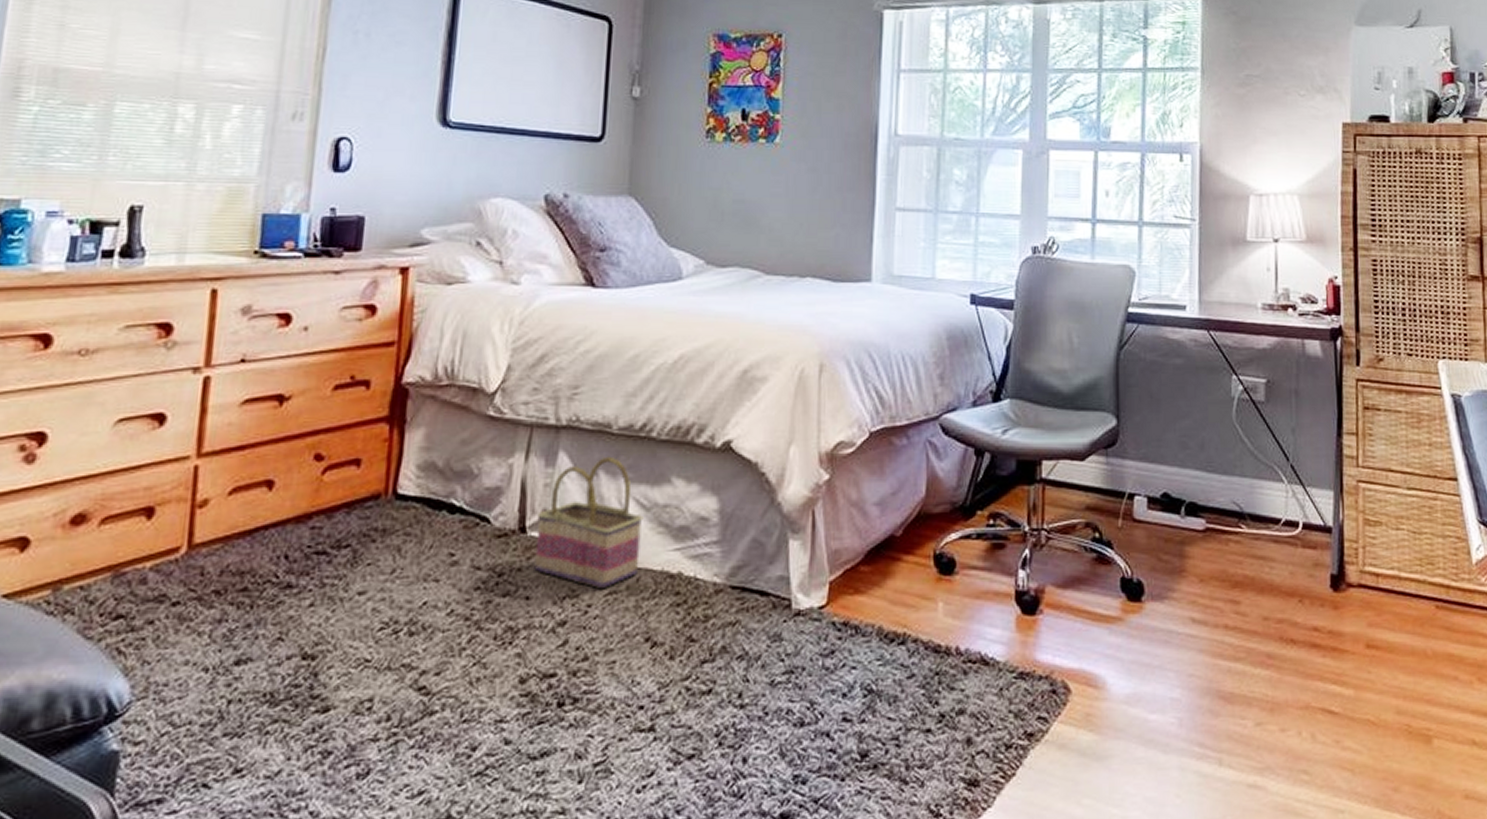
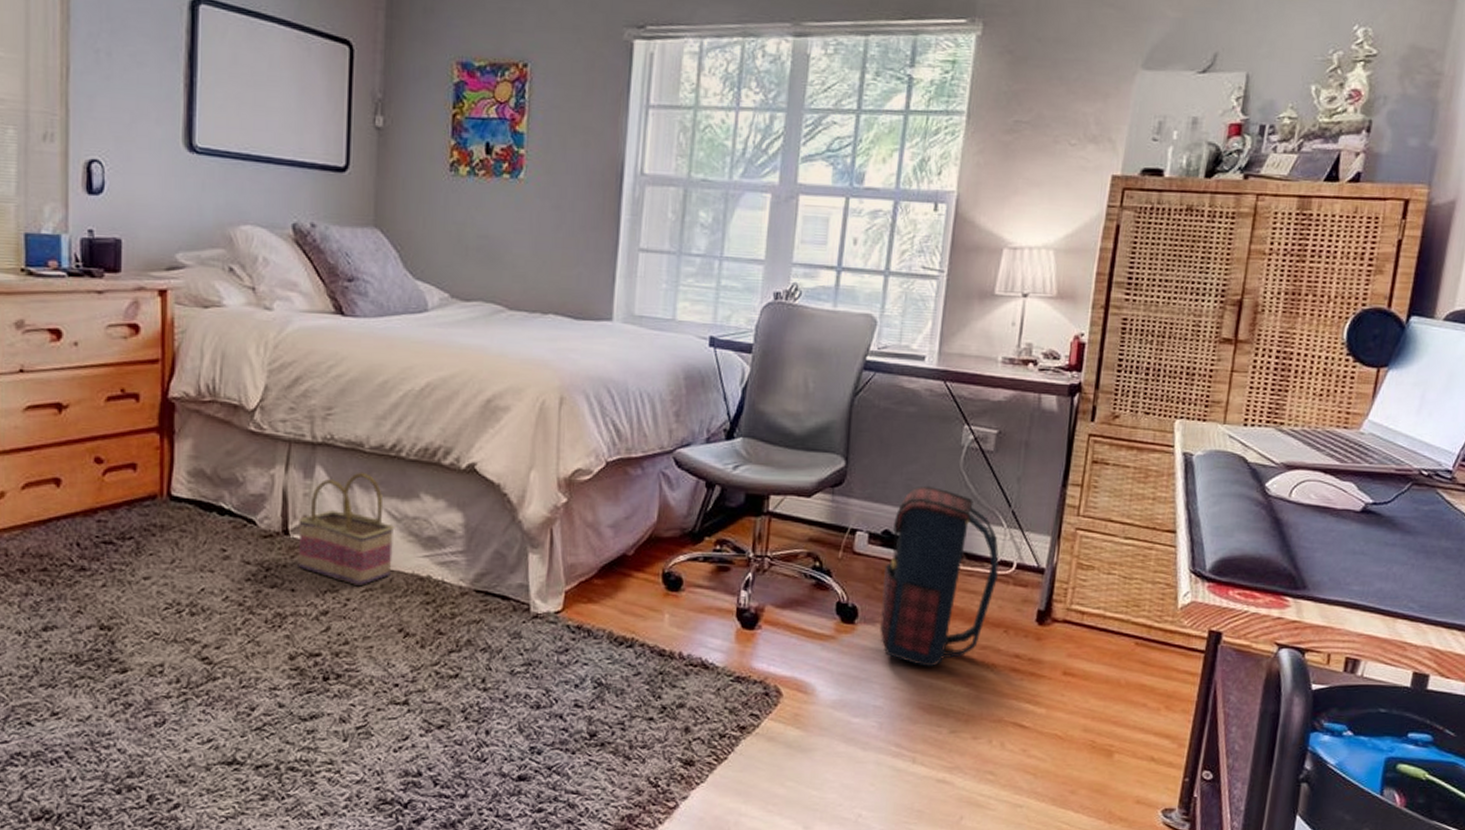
satchel: none [1166,442,1285,648] -> present [879,485,999,667]

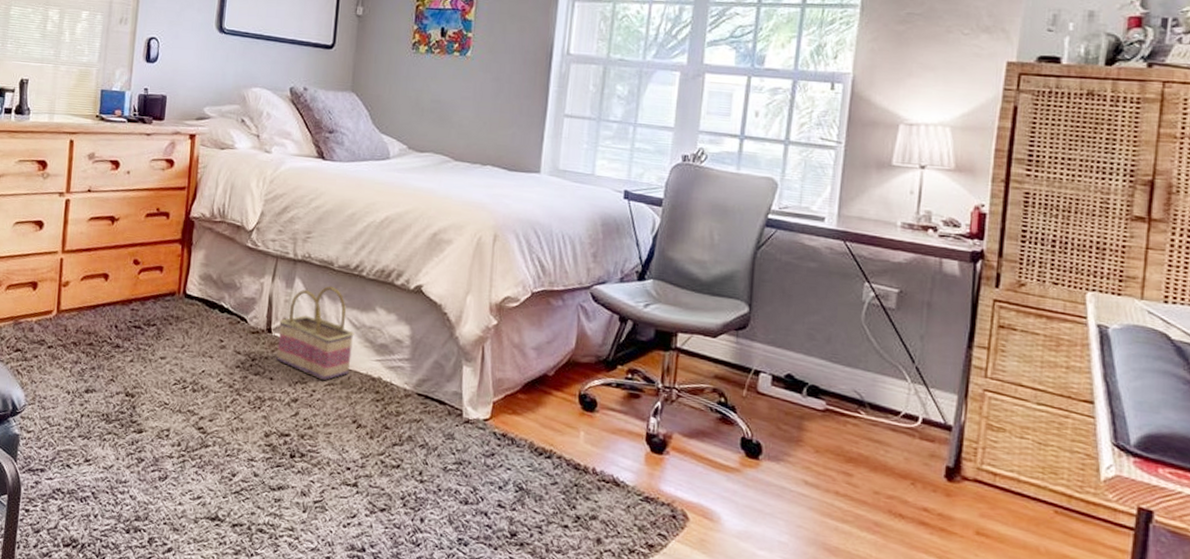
satchel: present [879,485,999,667] -> none [783,336,904,511]

